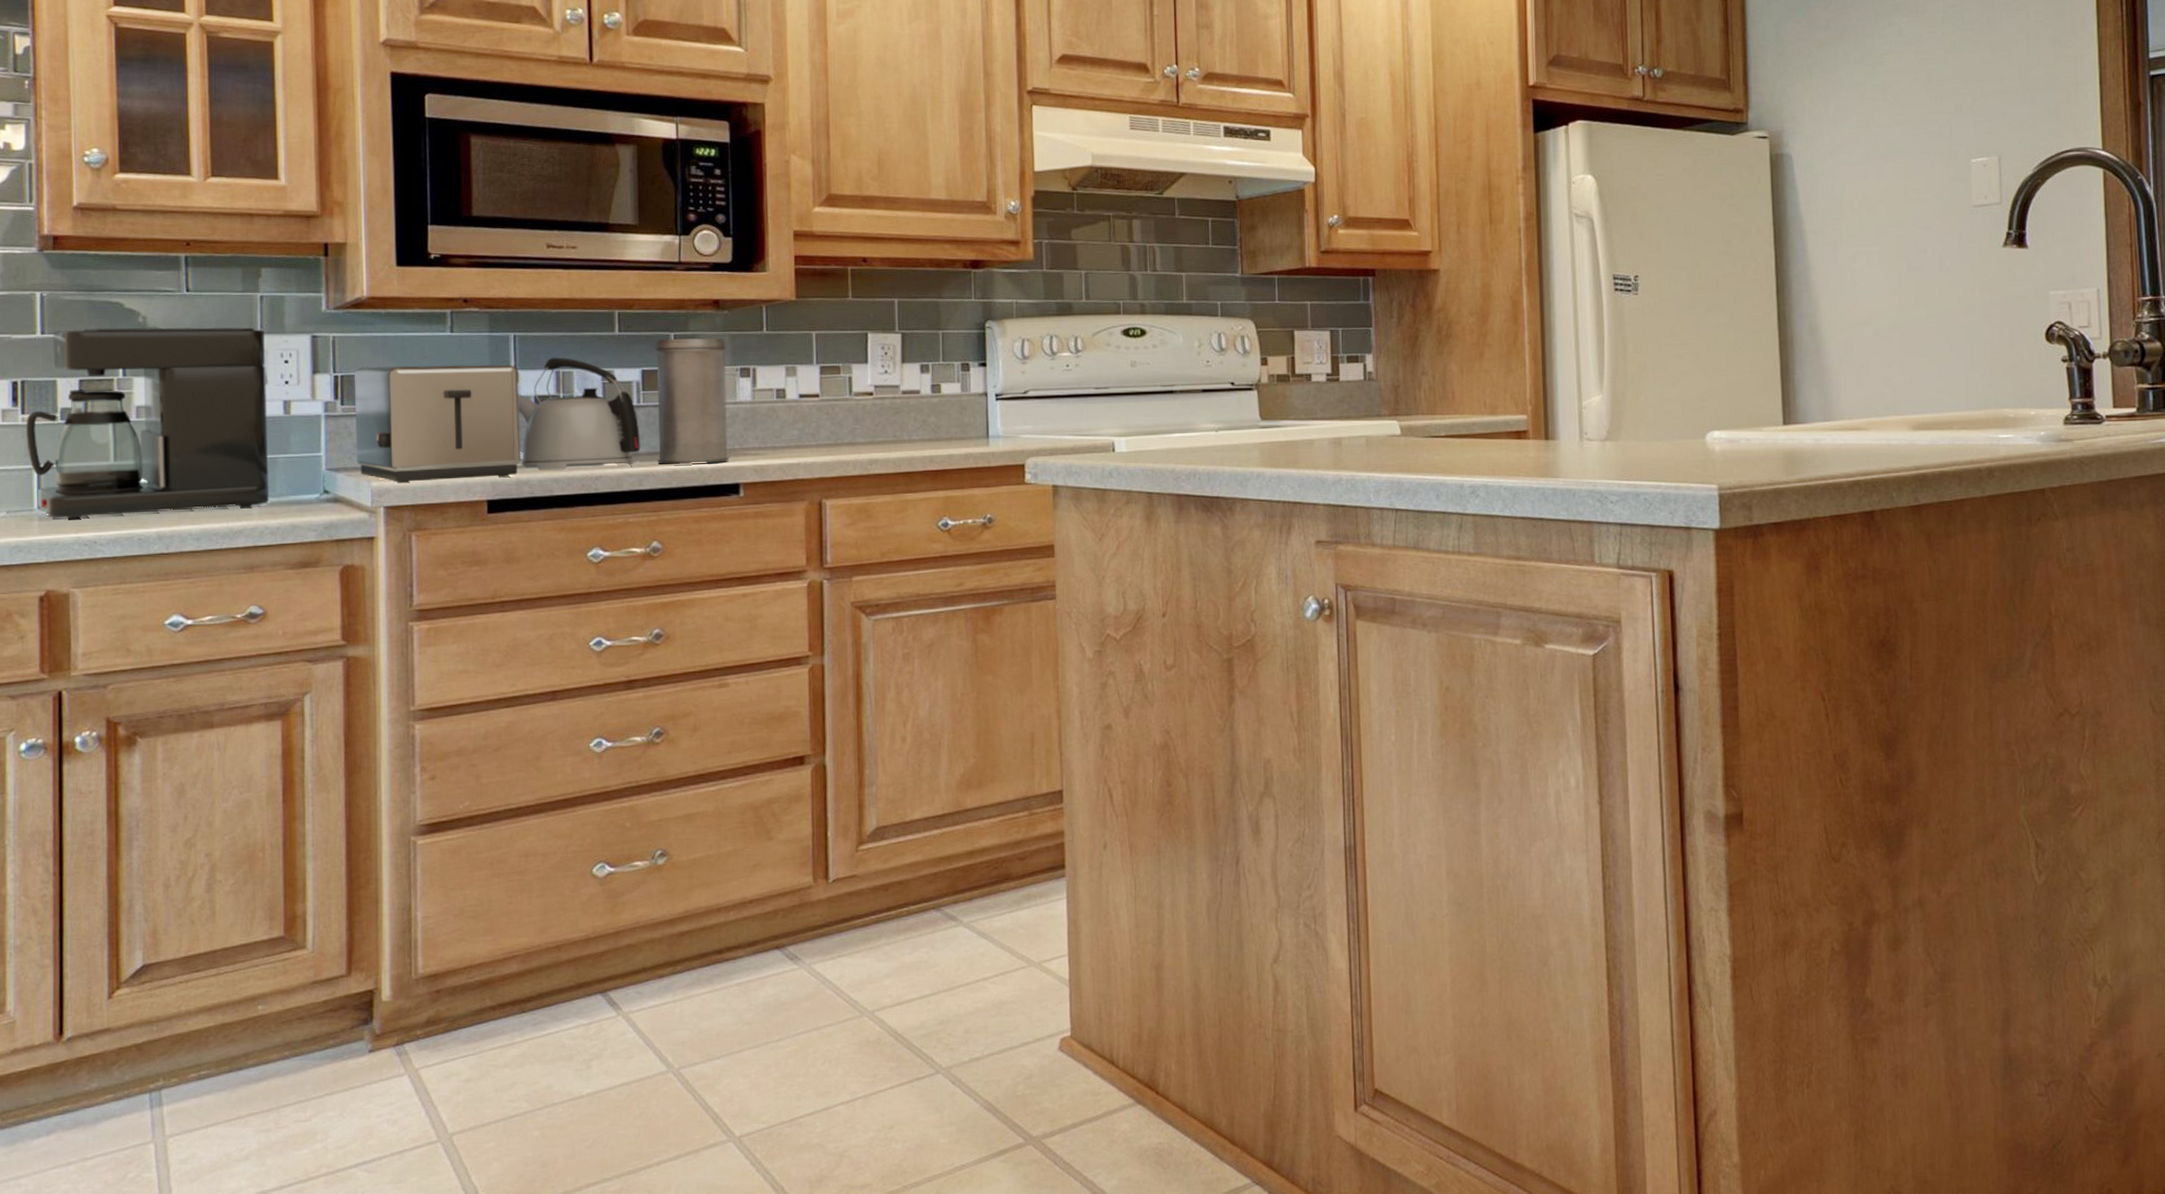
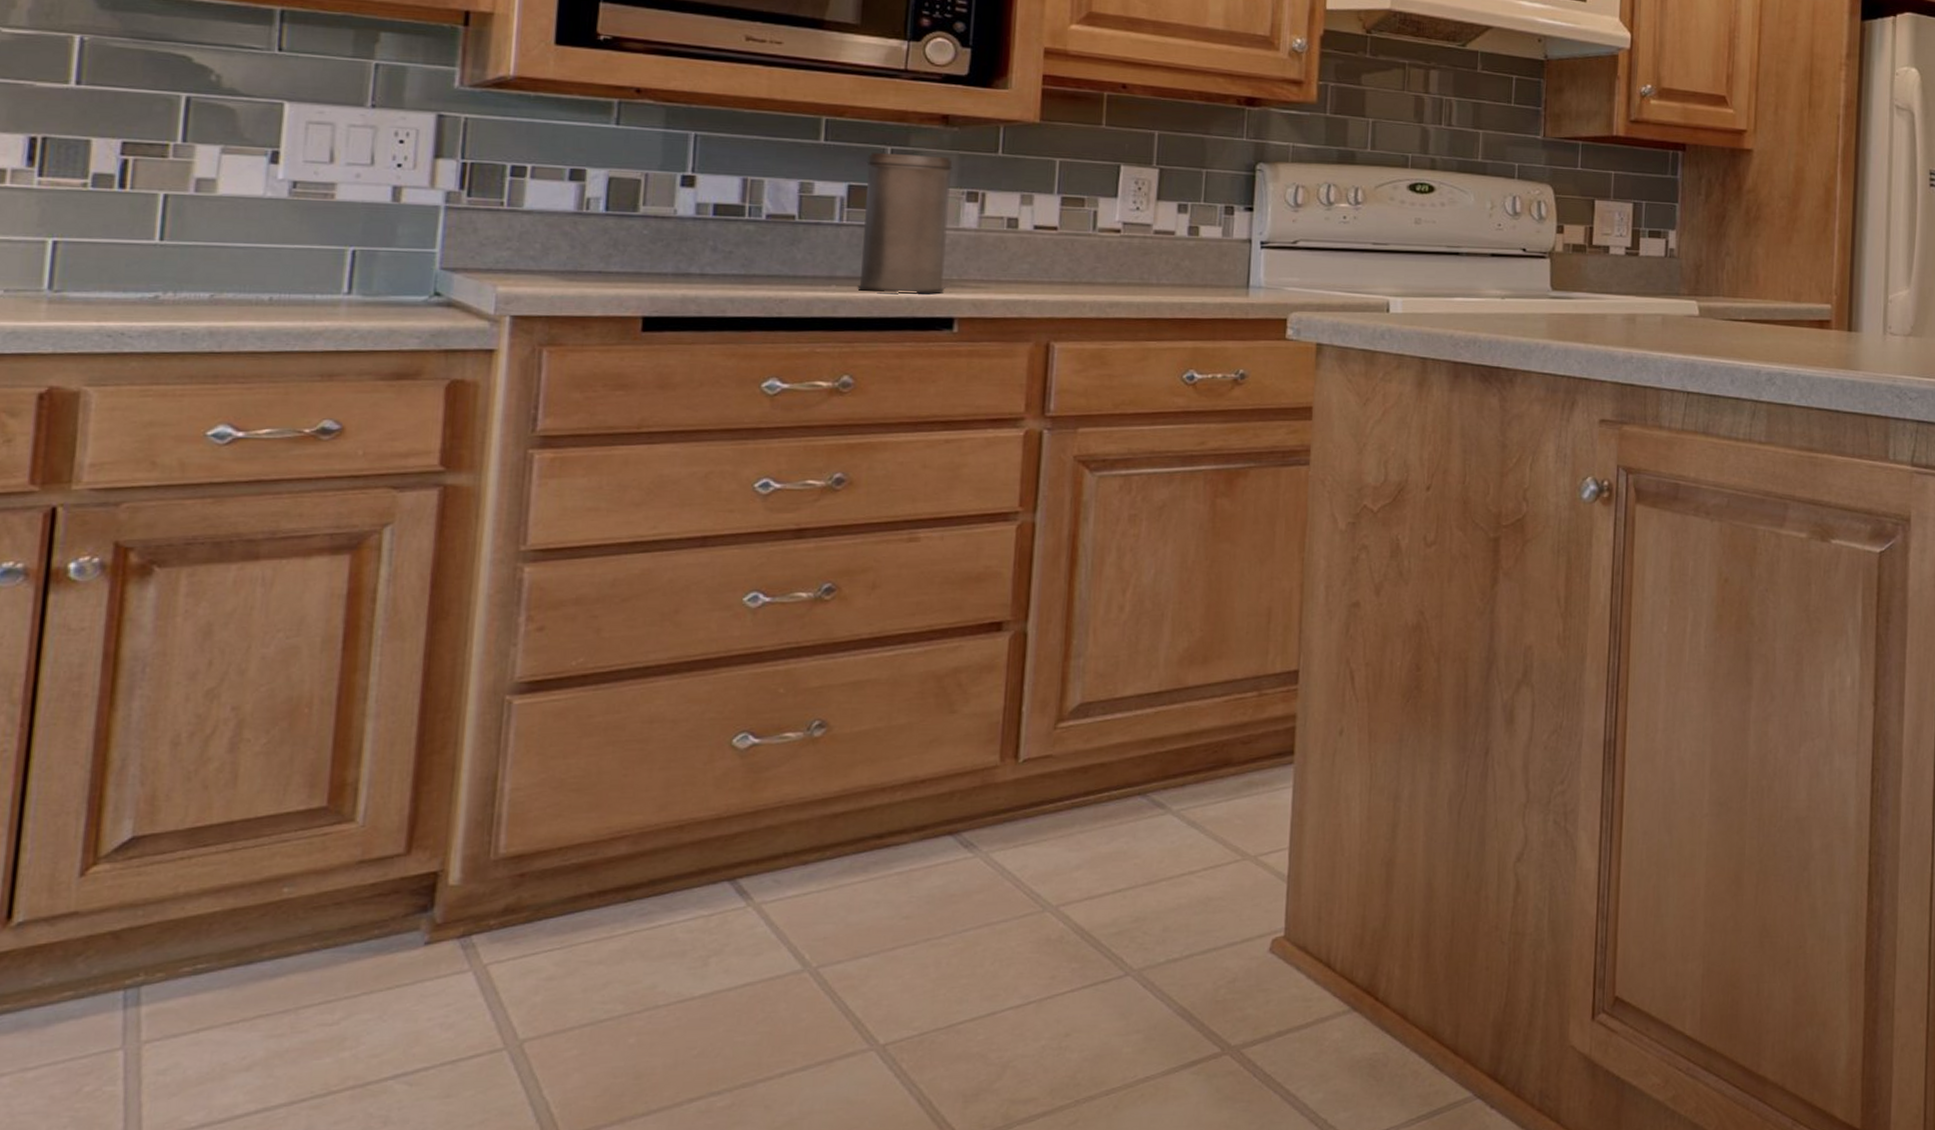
coffee maker: present [26,327,270,519] -> none [41,82,376,306]
toaster: present [354,364,521,484] -> none [480,155,697,292]
kettle: present [518,357,641,471] -> none [689,162,840,291]

